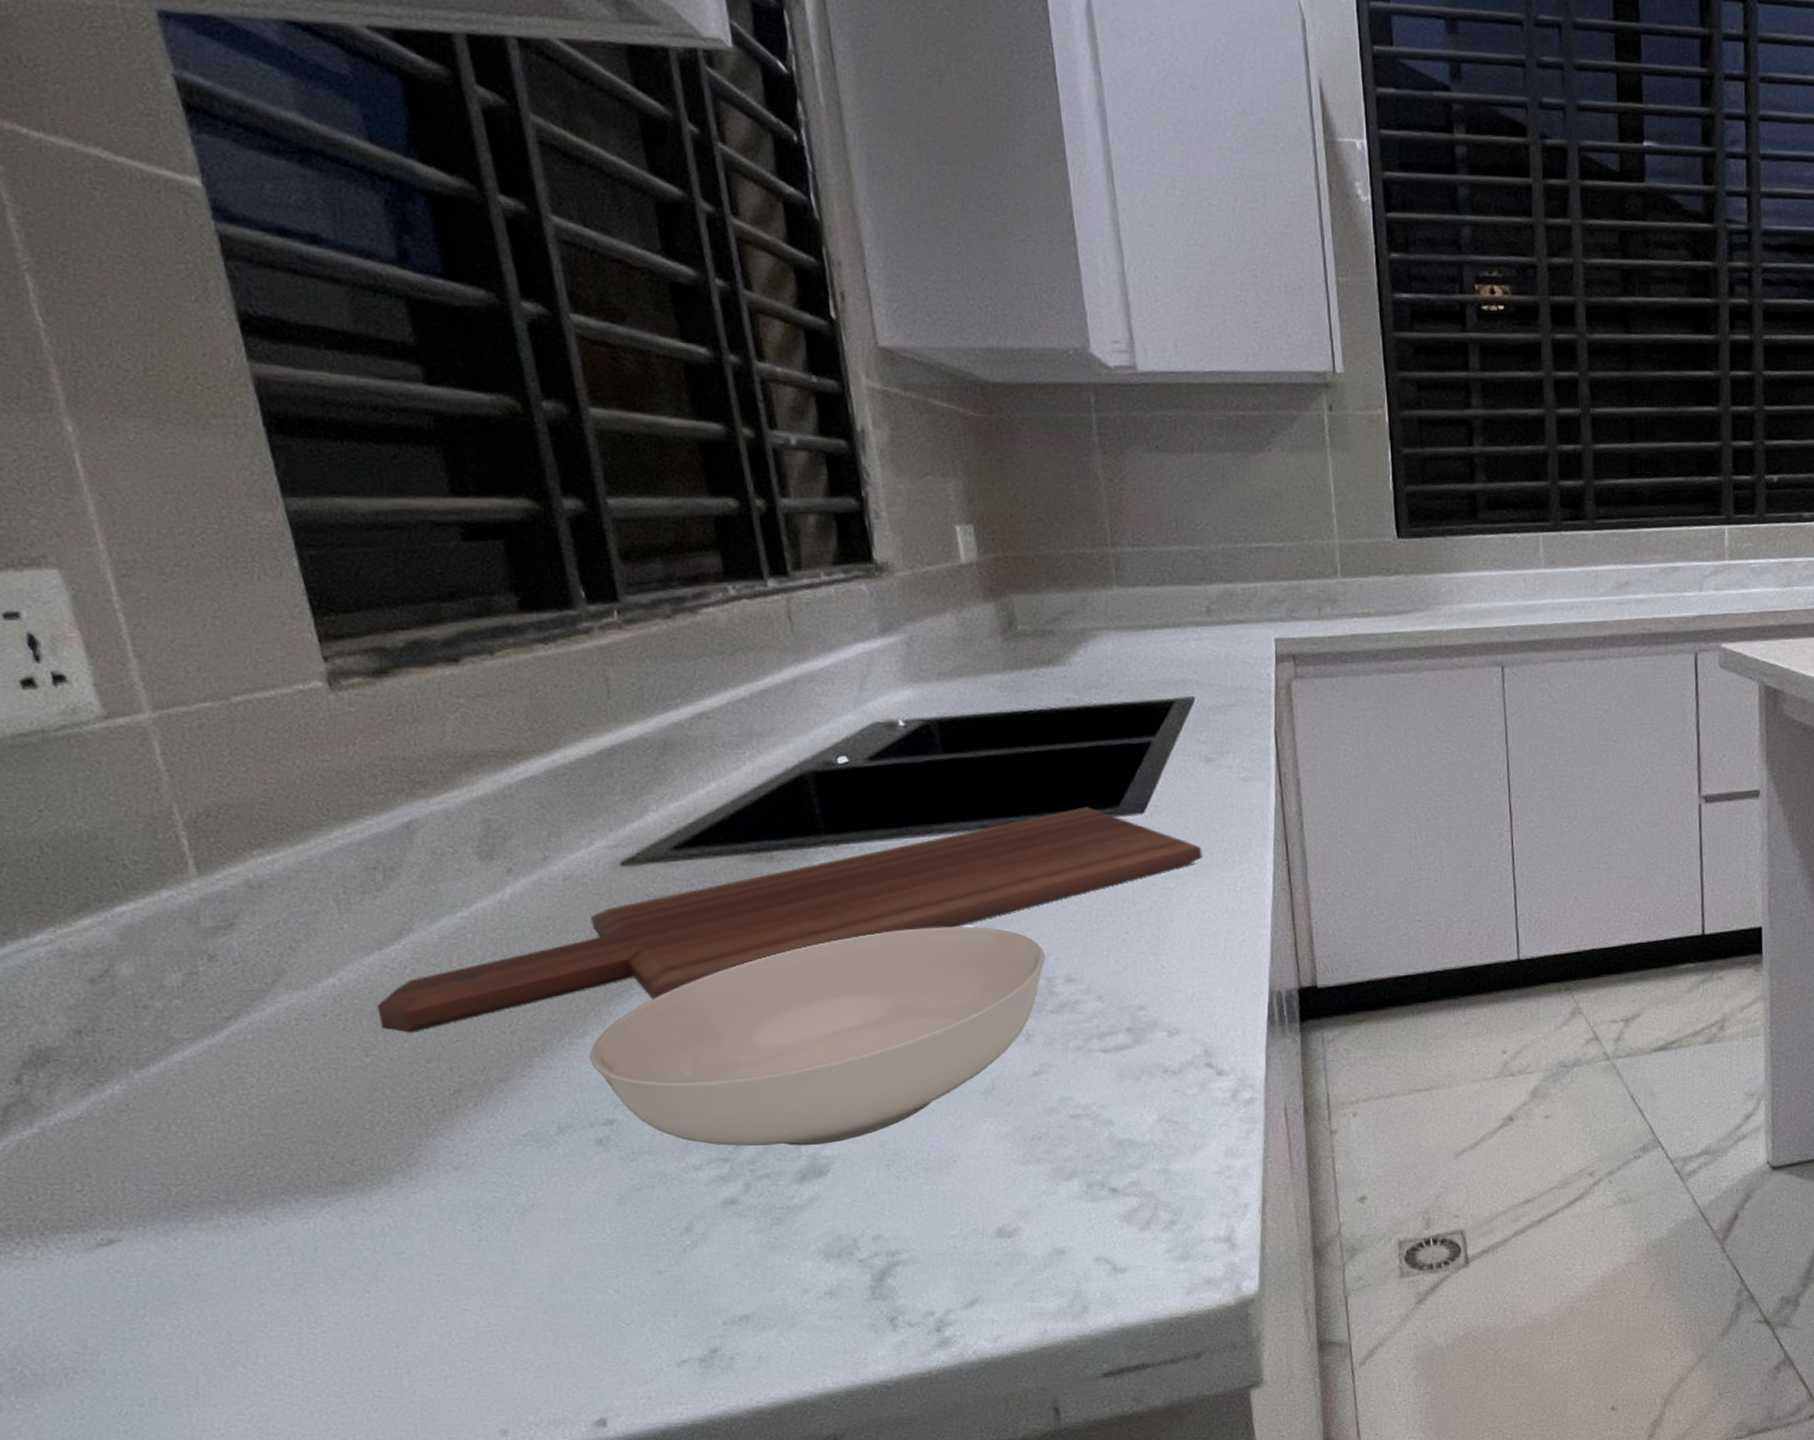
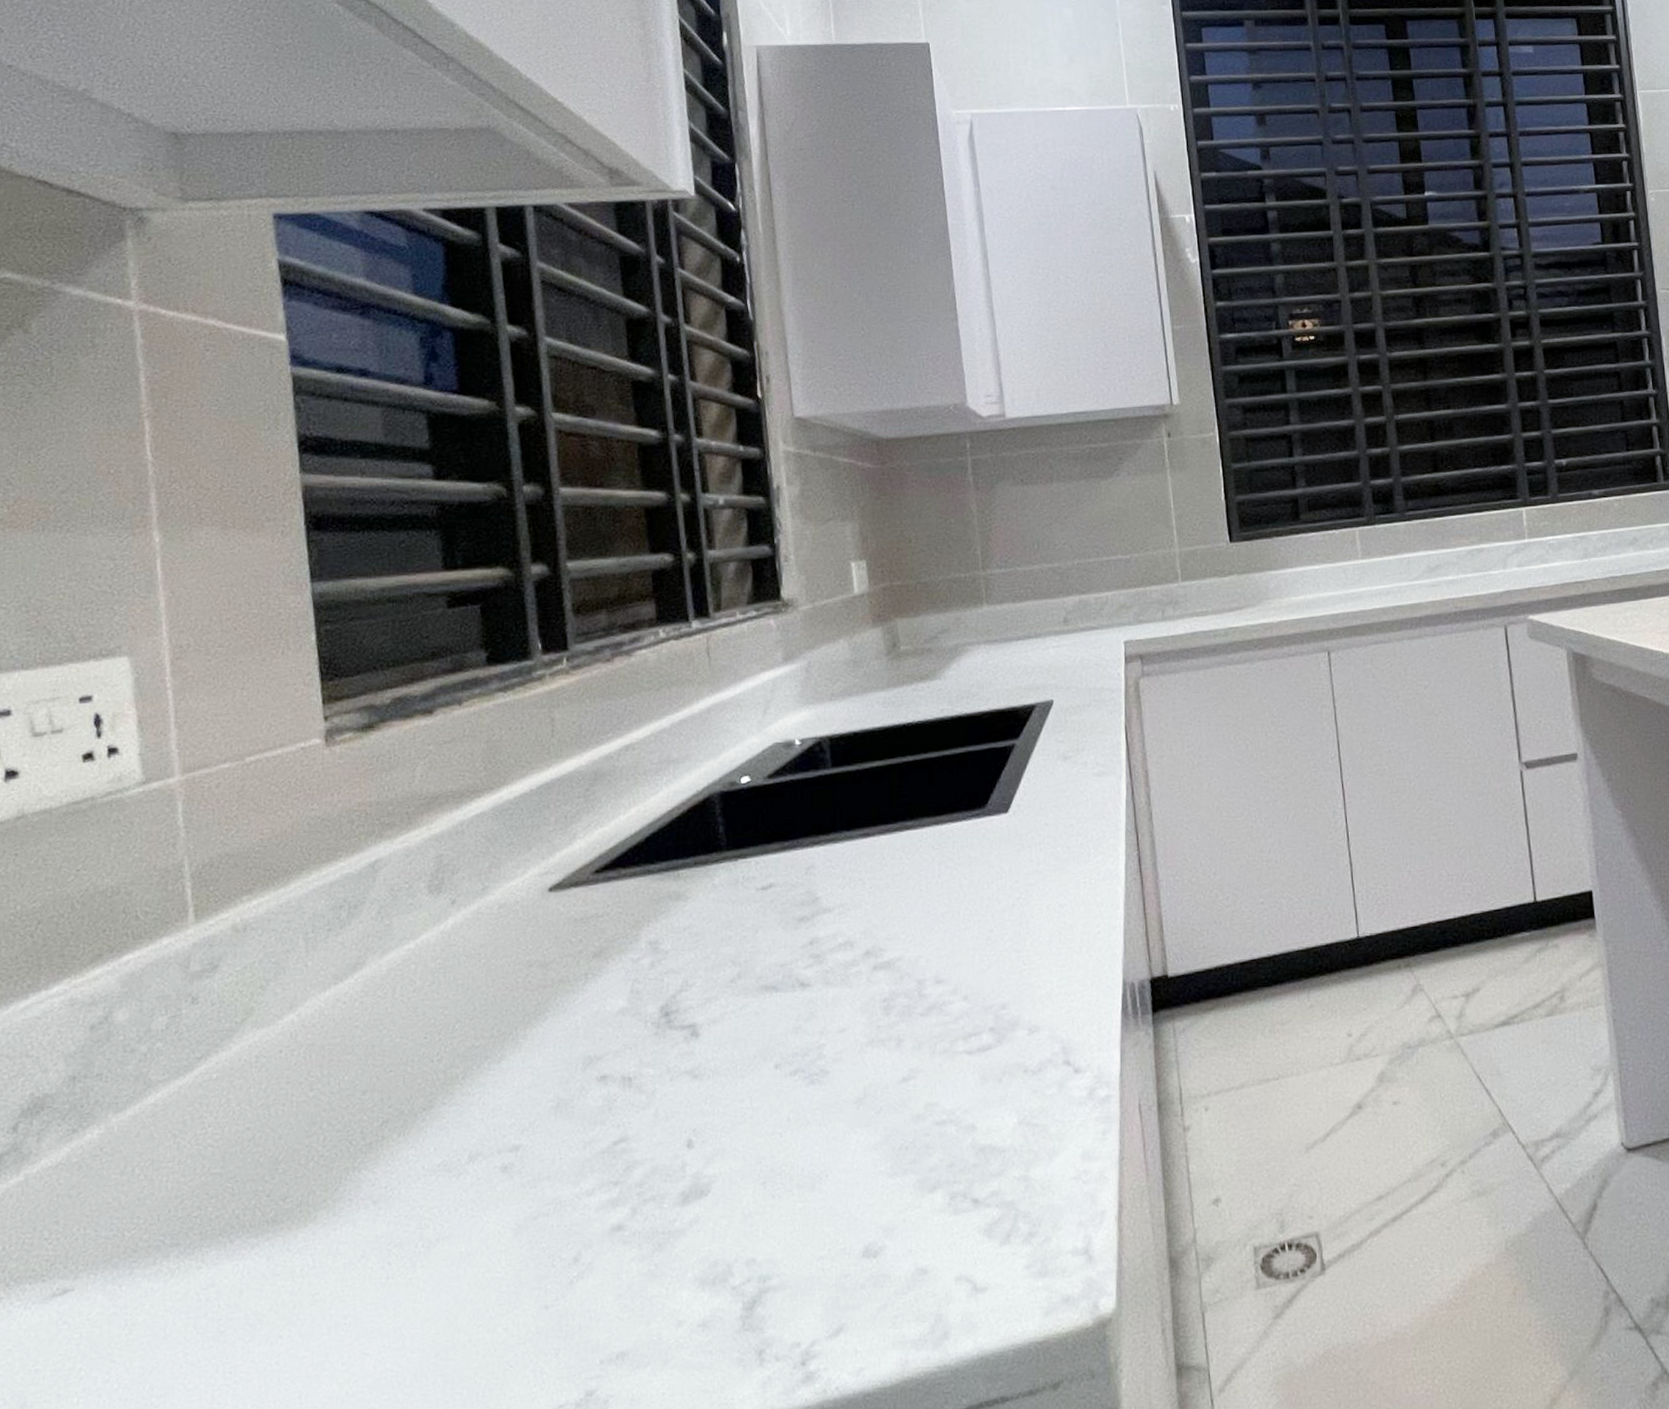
cutting board: present [377,807,1204,1031] -> none [326,810,1062,1064]
bowl: present [589,927,1046,1146] -> none [503,932,917,1169]

